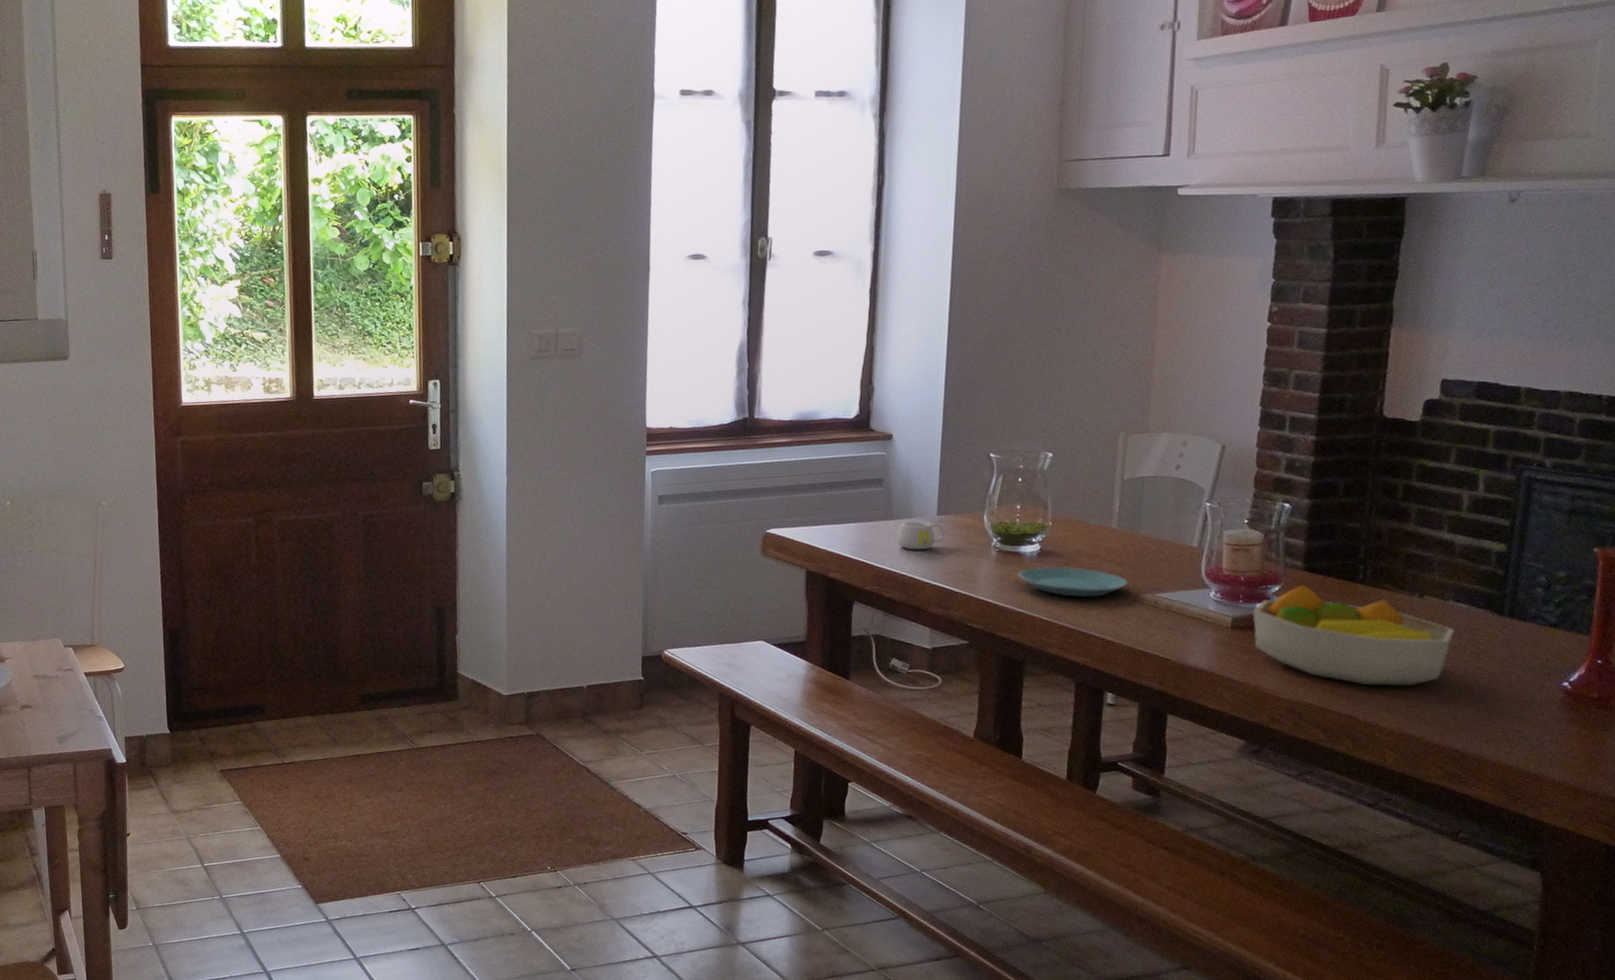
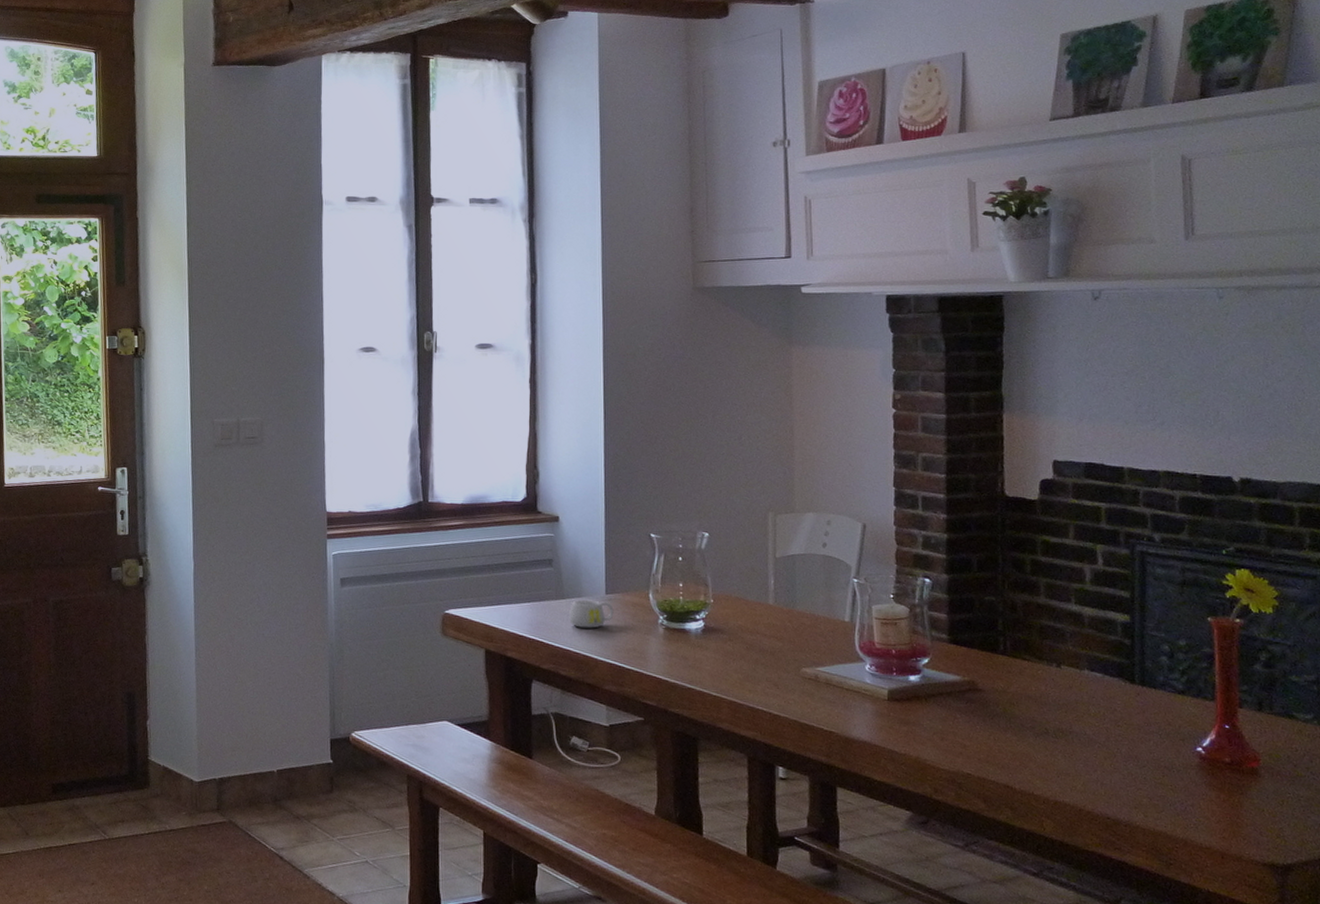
plate: present [1018,566,1128,597] -> none [685,642,788,672]
fruit bowl: present [1252,585,1455,686] -> none [906,657,1093,755]

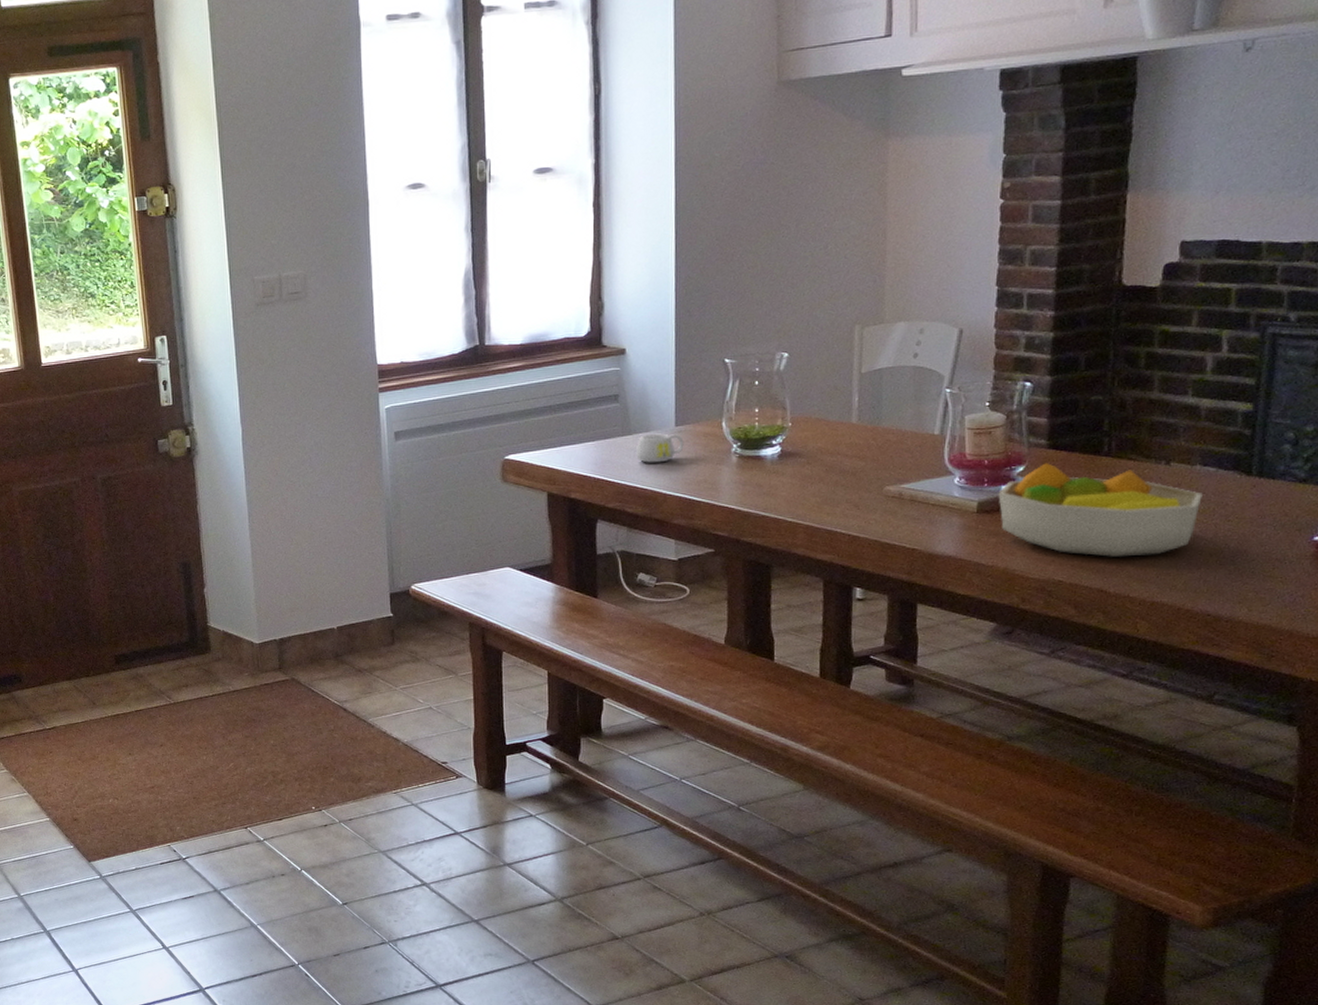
fruit bowl: none [906,657,1093,755] -> present [998,463,1203,557]

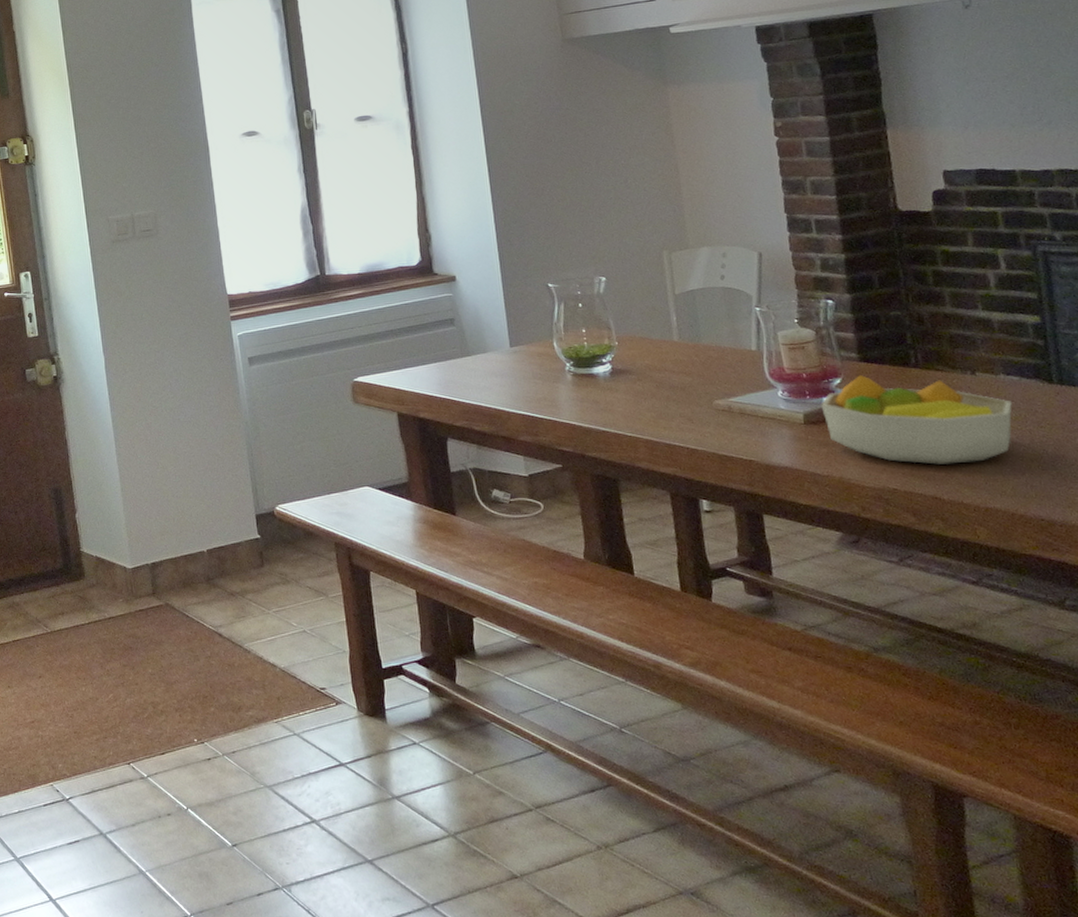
mug: present [636,433,684,463] -> none [476,354,521,383]

